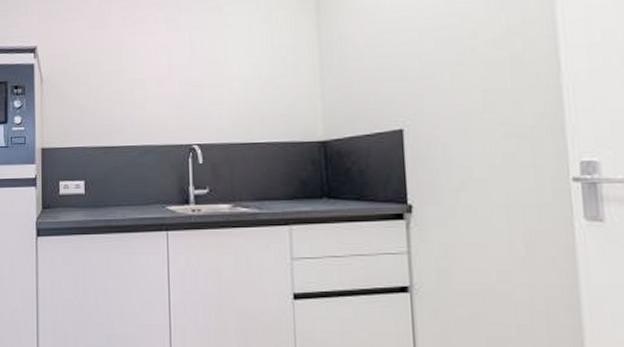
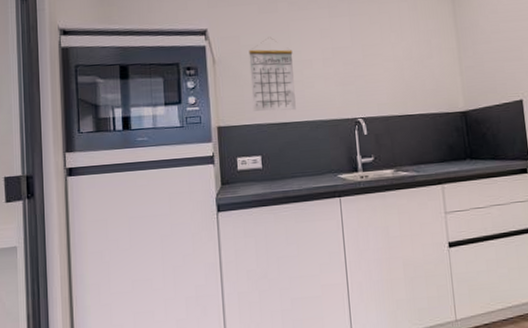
calendar: none [77,55,124,134] -> present [248,38,296,112]

